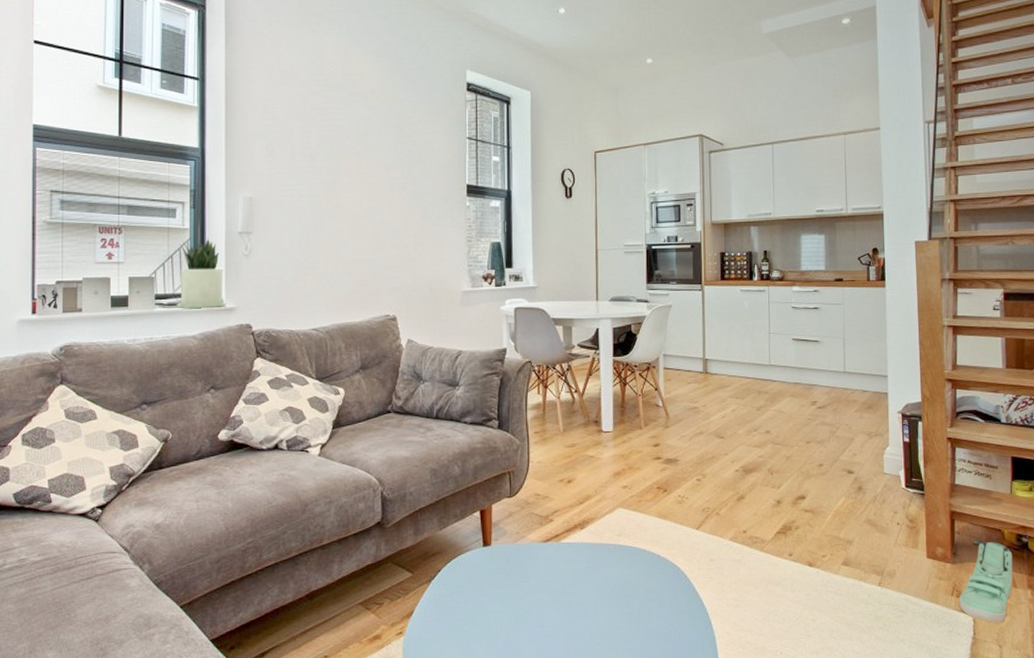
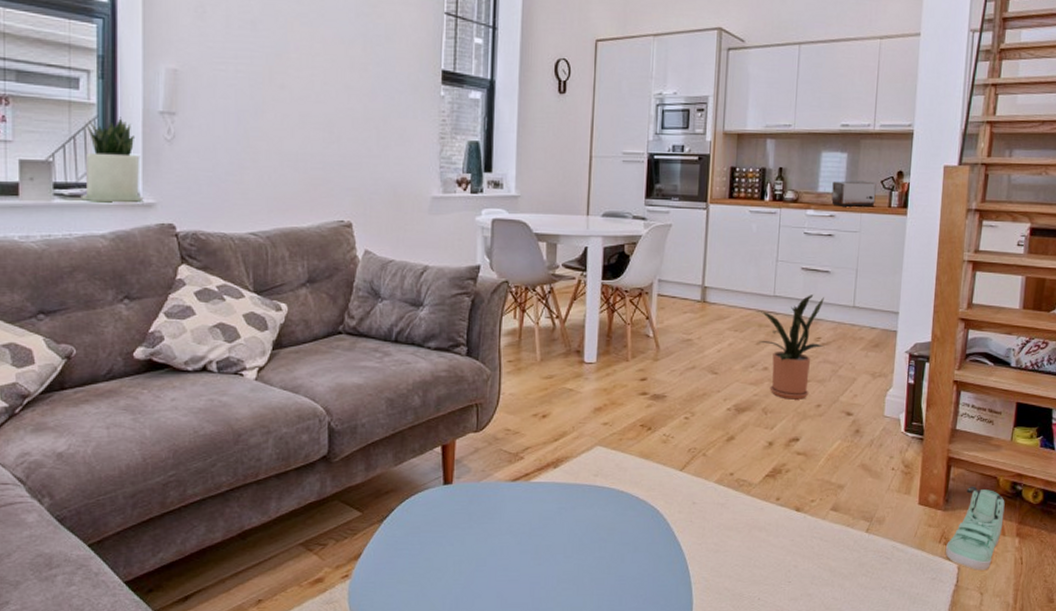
house plant: none [755,363,821,460] -> present [757,295,825,400]
toaster: none [814,258,855,282] -> present [831,180,877,207]

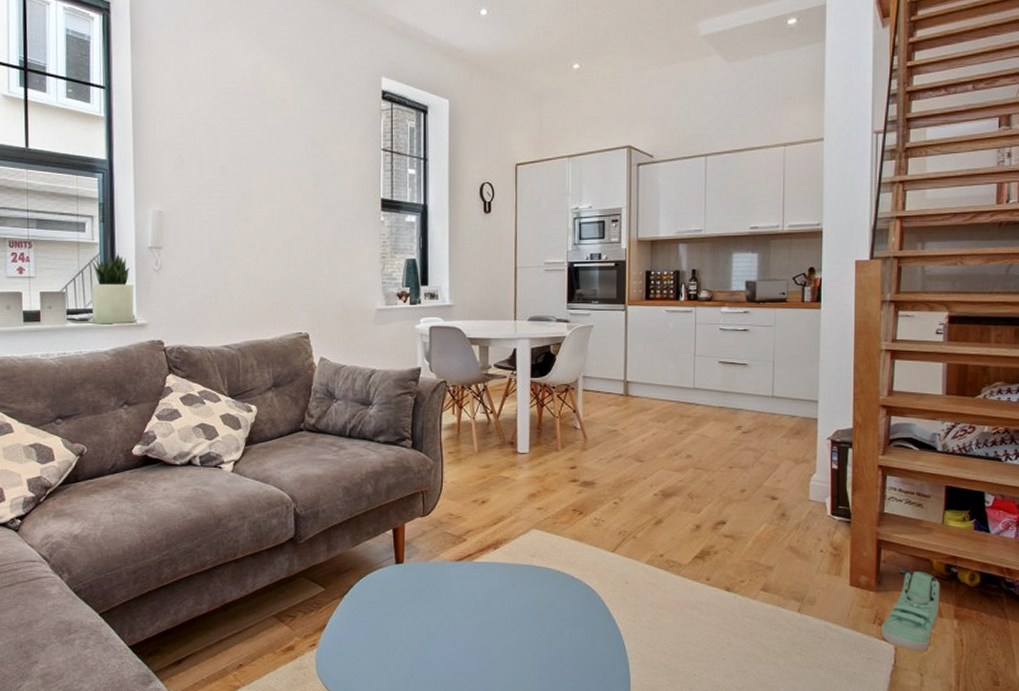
house plant: present [757,295,825,400] -> none [678,386,746,485]

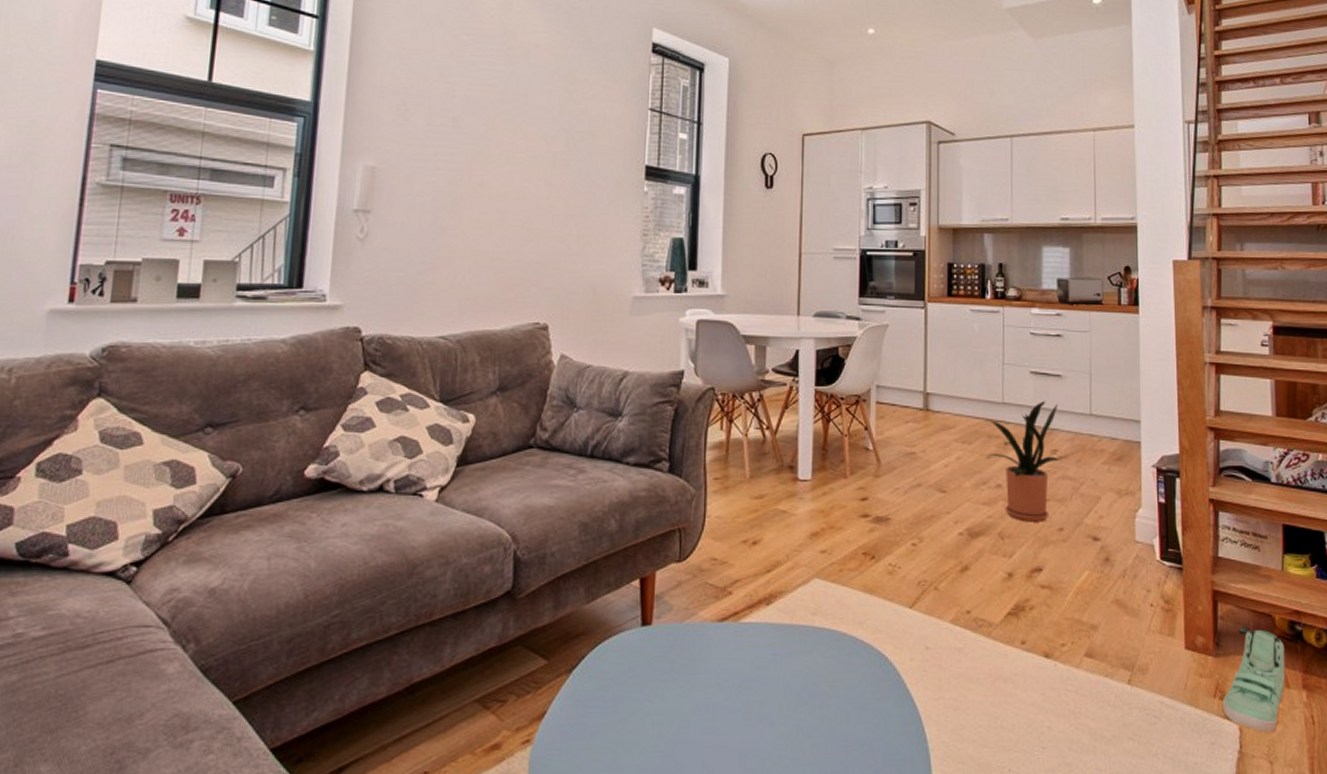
planter: present [88,254,138,325] -> none [264,217,330,306]
house plant: none [678,386,746,485] -> present [985,401,1063,522]

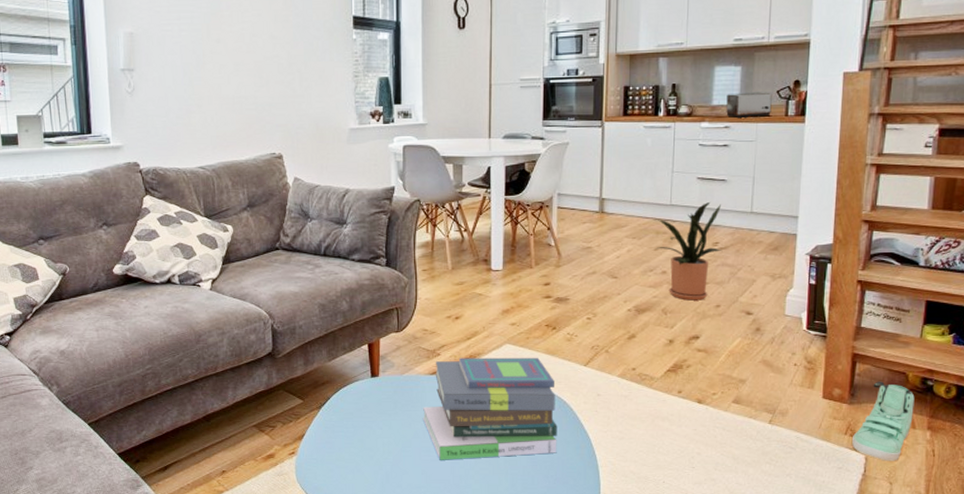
books: none [707,596,878,747] -> present [423,357,557,460]

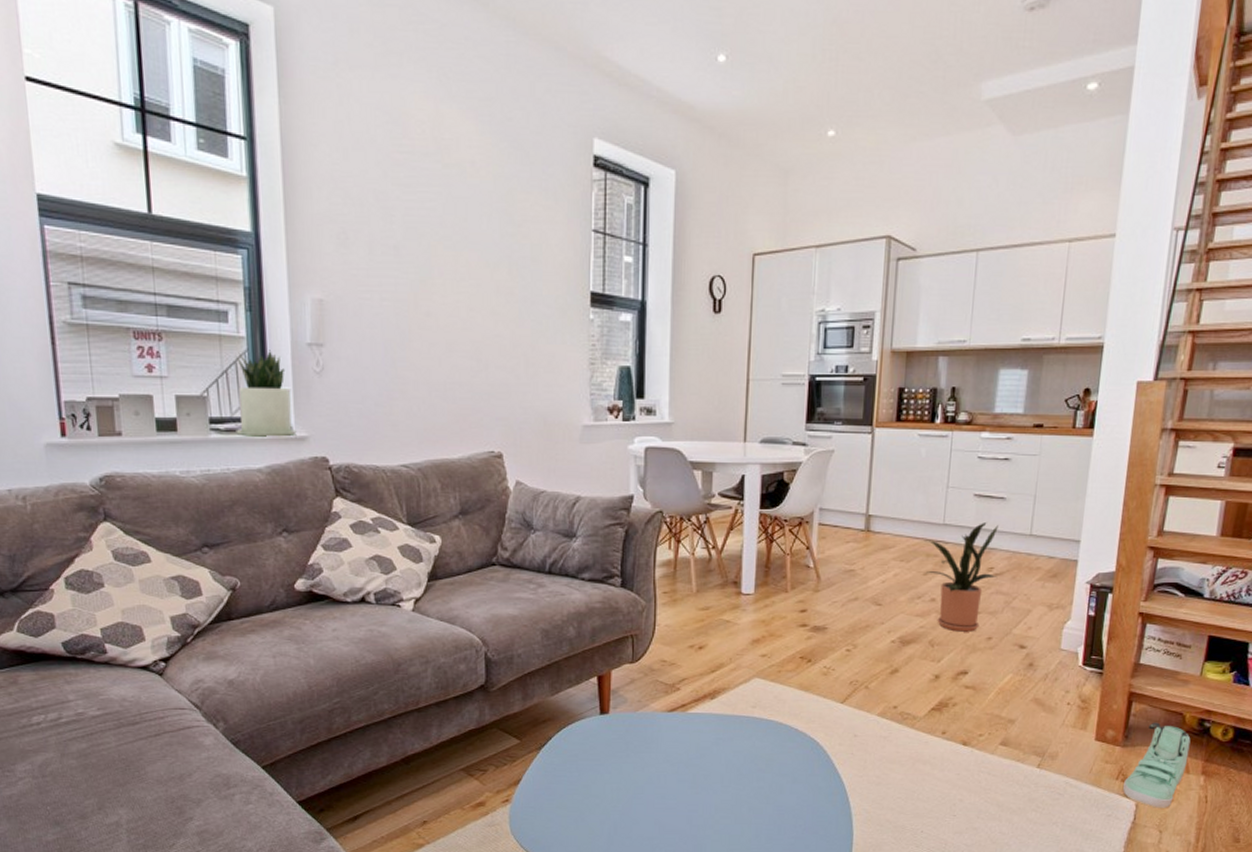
planter: none [64,77,113,147] -> present [235,351,297,437]
books: present [423,357,557,460] -> none [658,693,809,808]
toaster: present [726,92,772,118] -> none [1009,400,1060,428]

